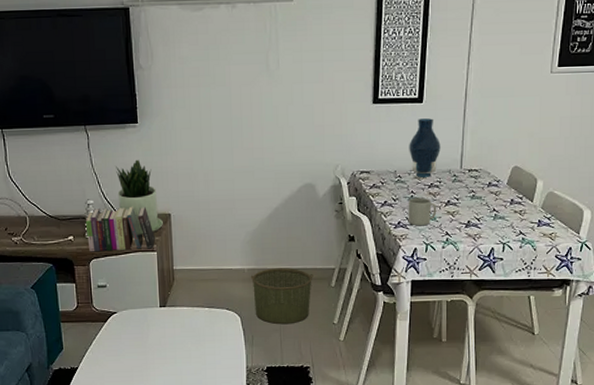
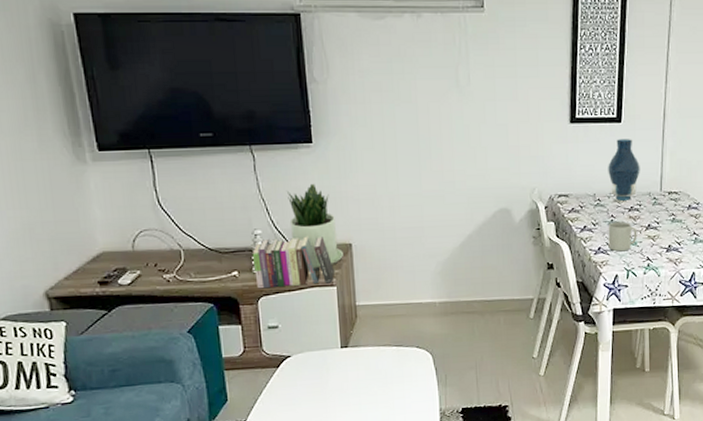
basket: present [250,268,313,325] -> none [442,299,511,362]

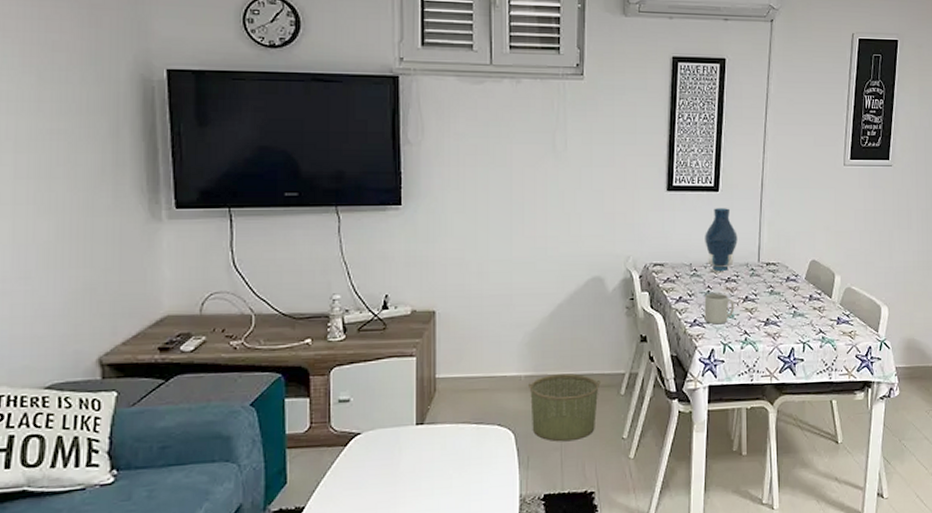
books: present [252,236,334,289] -> none [328,302,415,359]
planter: present [287,183,343,268] -> none [371,247,425,337]
basket: none [442,299,511,362] -> present [527,373,601,442]

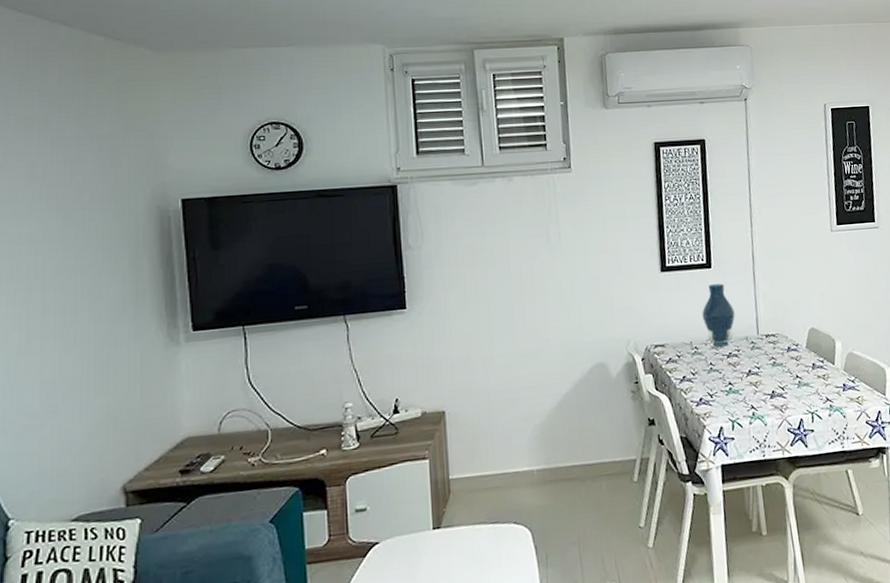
basket: present [527,373,601,442] -> none [540,464,613,536]
mug: present [704,293,734,325] -> none [707,369,739,402]

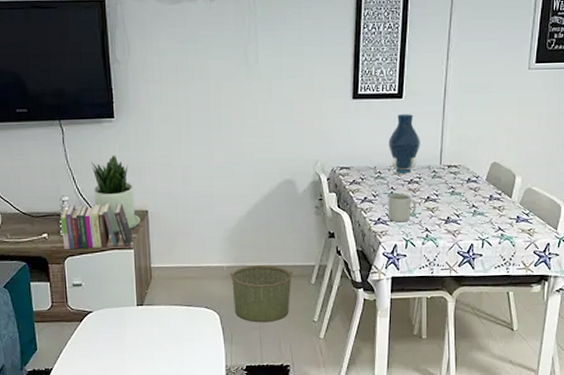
books: none [341,406,427,468] -> present [60,203,132,250]
planter: none [380,350,436,441] -> present [91,155,140,232]
basket: none [540,464,613,536] -> present [229,265,293,323]
mug: none [707,369,739,402] -> present [388,193,417,223]

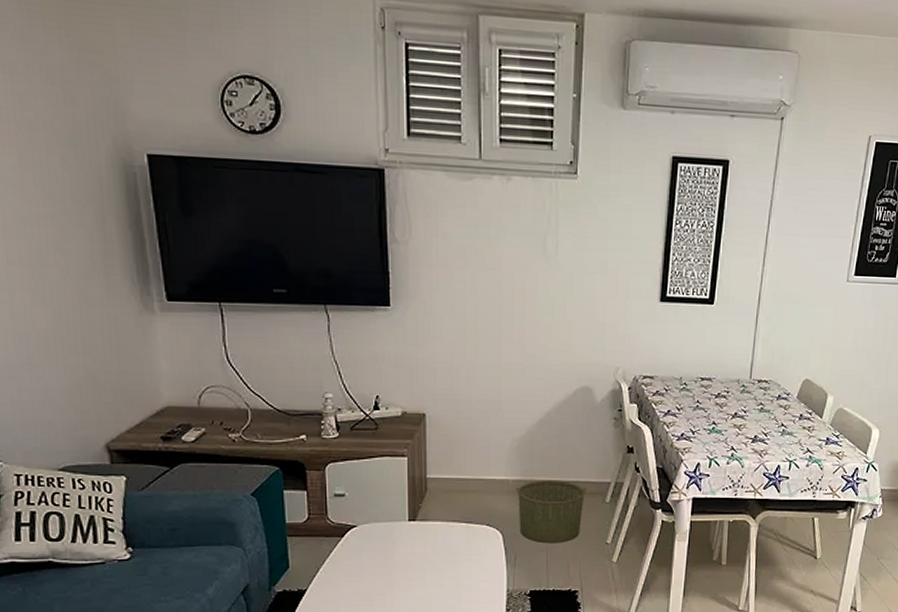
books: present [60,203,132,250] -> none [321,403,406,455]
planter: present [91,155,140,232] -> none [361,348,416,436]
mug: present [388,193,417,223] -> none [692,408,723,439]
vase: present [389,114,420,173] -> none [696,322,731,386]

